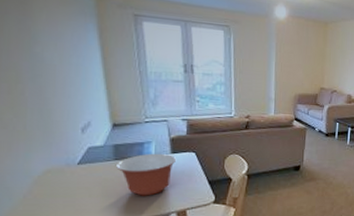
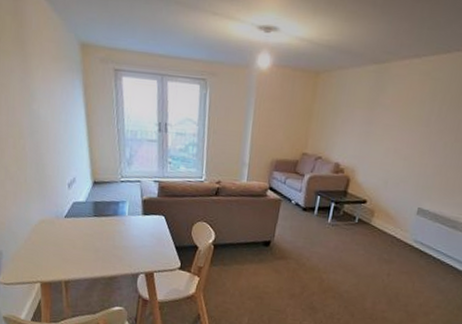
mixing bowl: present [116,153,177,196] -> none [95,213,148,254]

